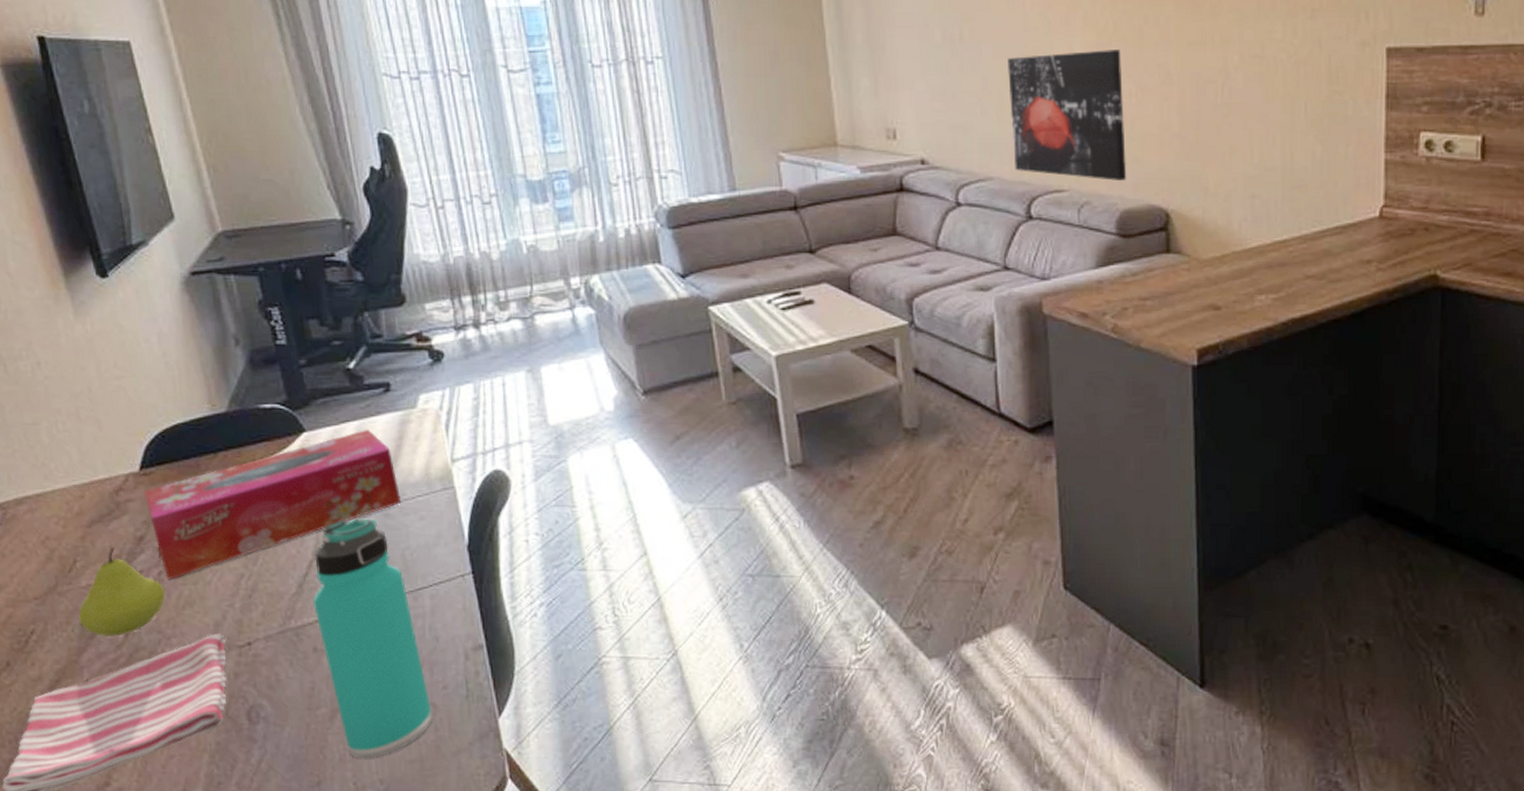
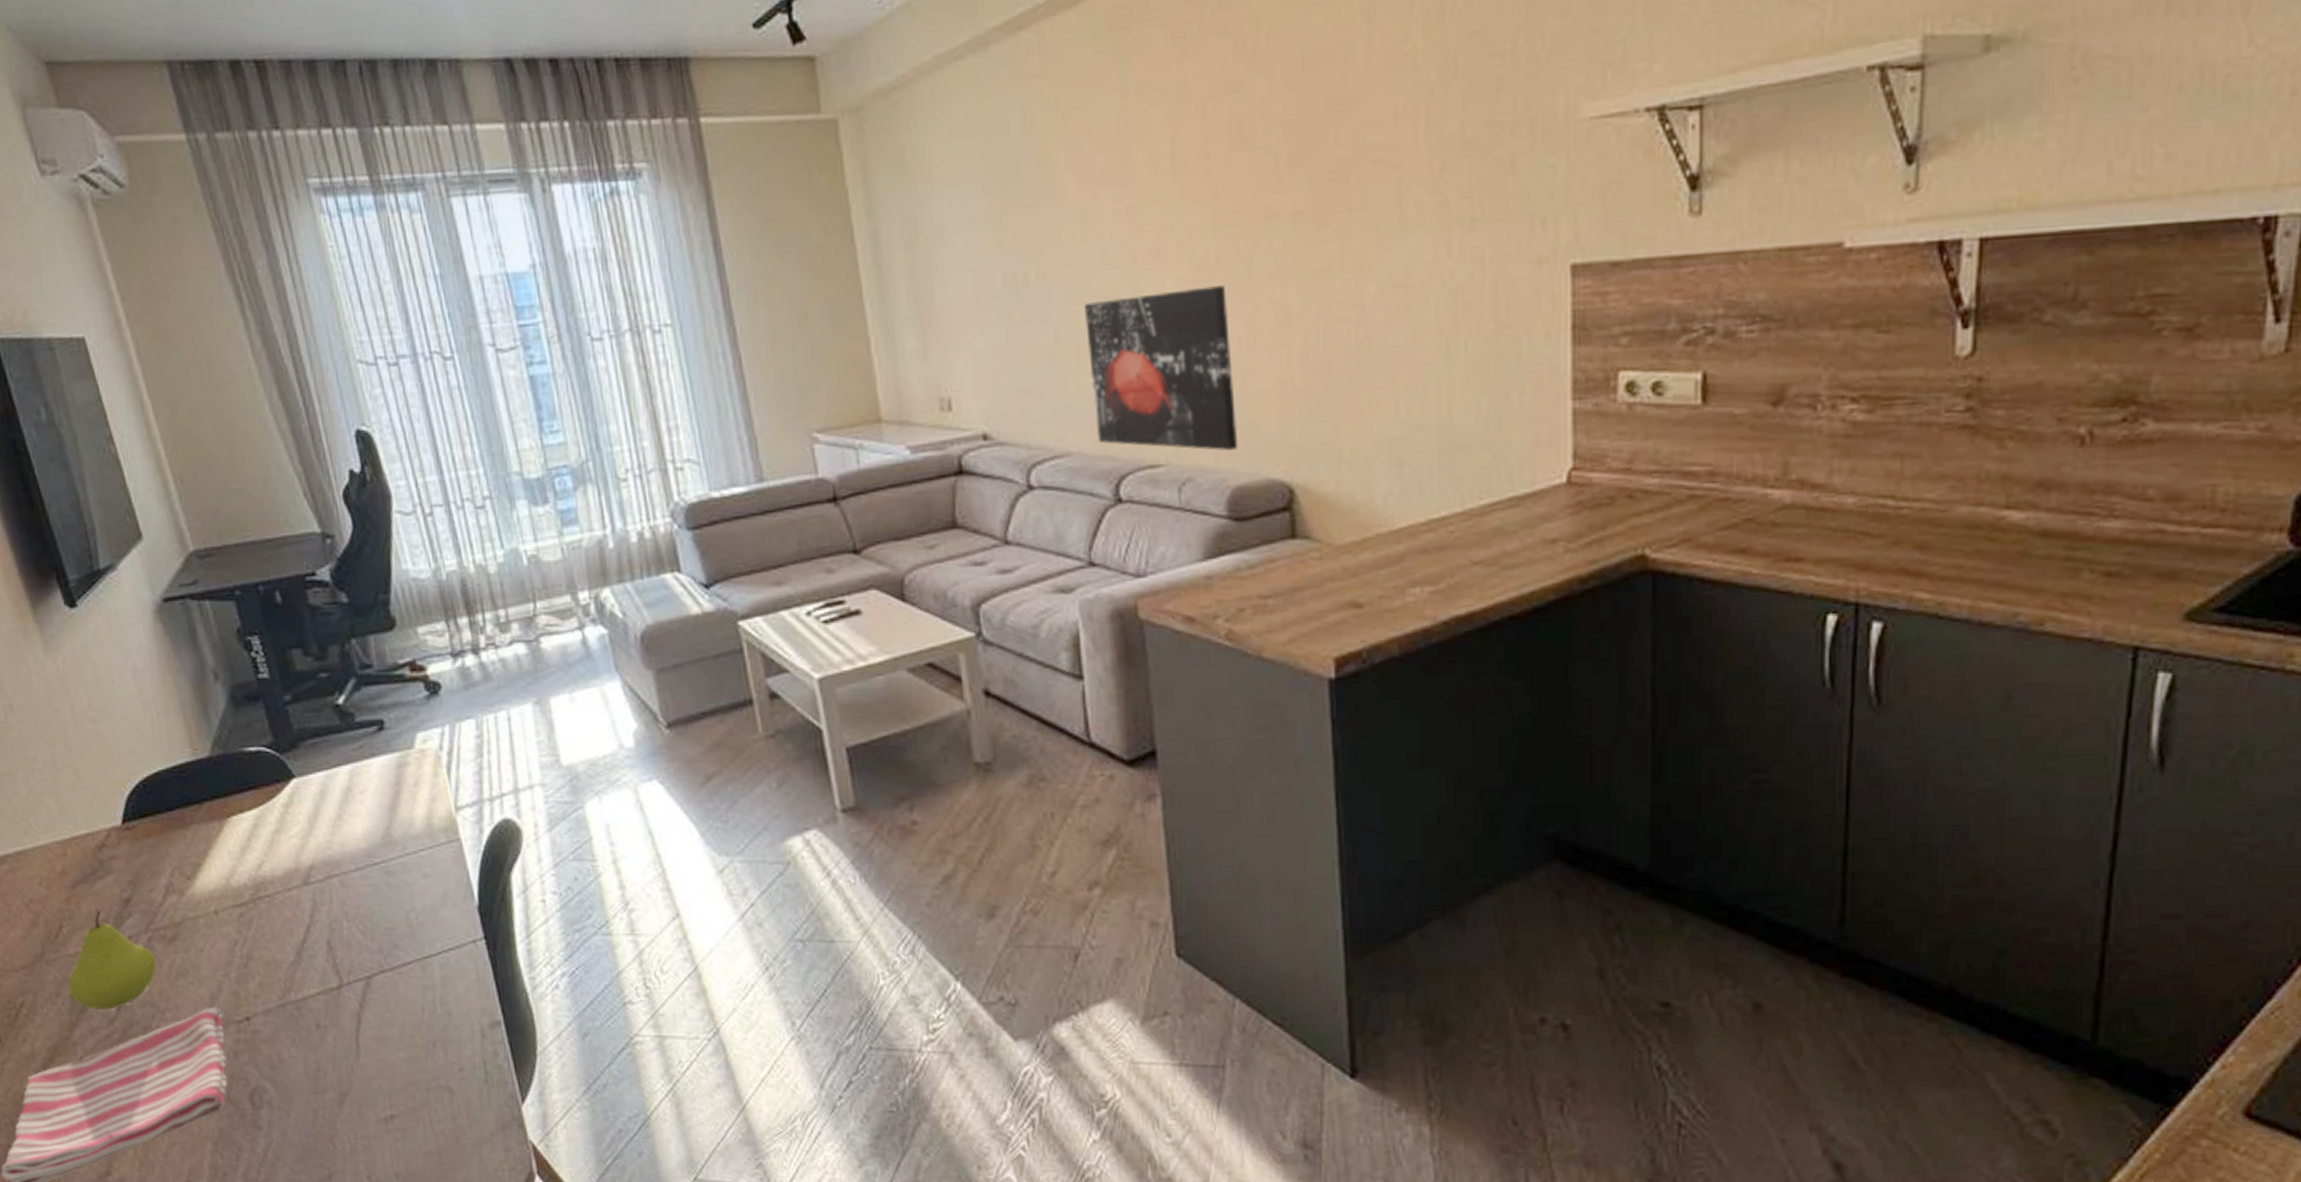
tissue box: present [144,429,402,580] -> none [127,773,403,947]
thermos bottle: present [313,518,433,759] -> none [312,876,450,1150]

